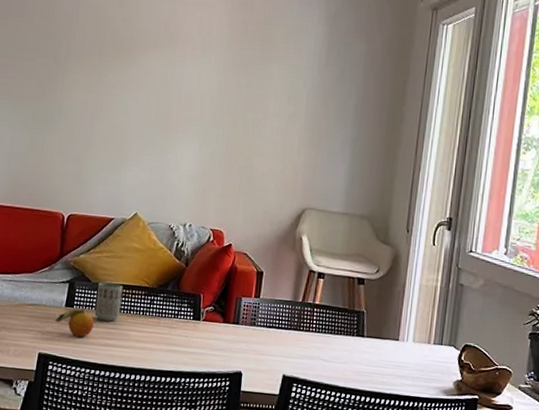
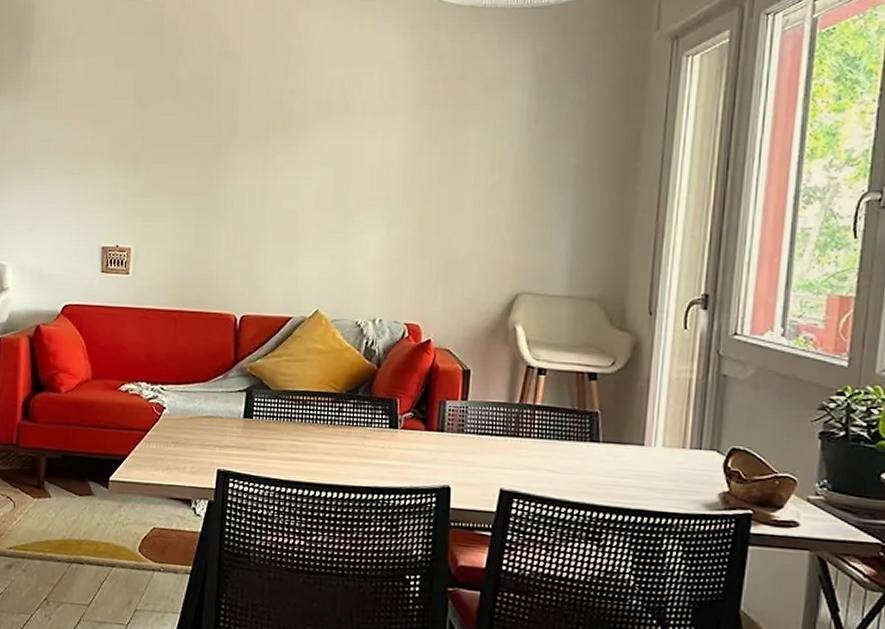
fruit: present [55,304,94,338] -> none [233,414,277,452]
cup: present [94,282,123,322] -> none [276,389,307,433]

